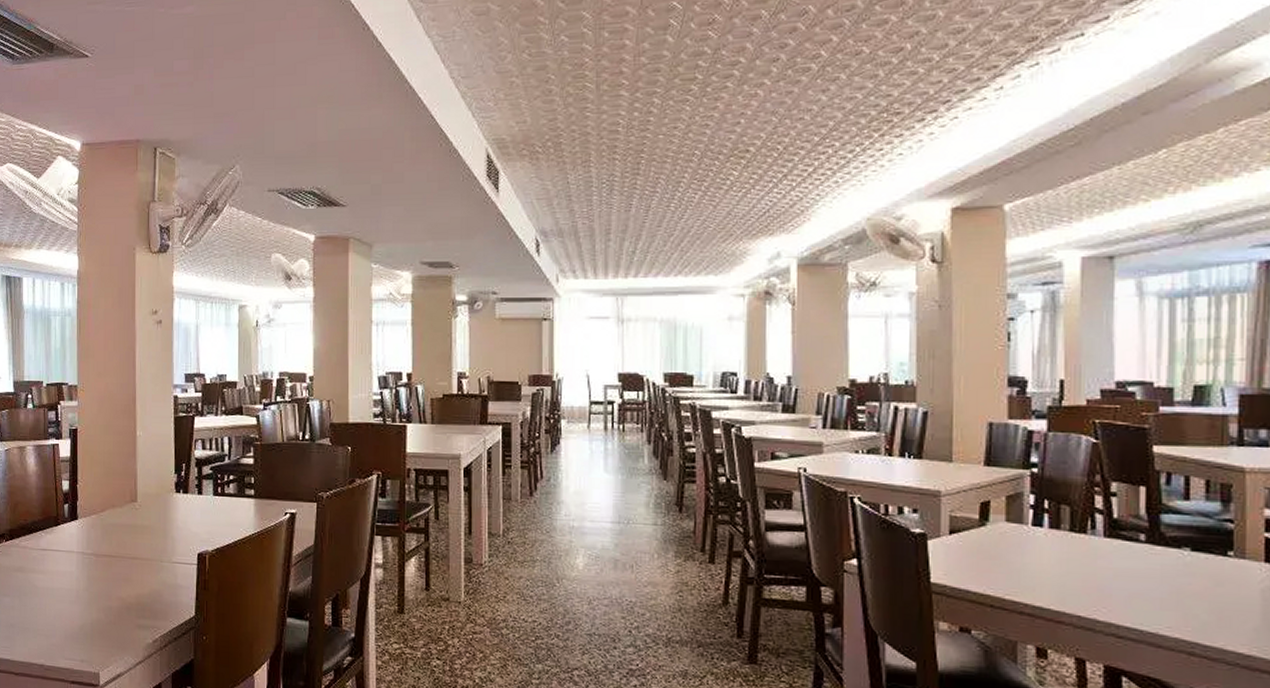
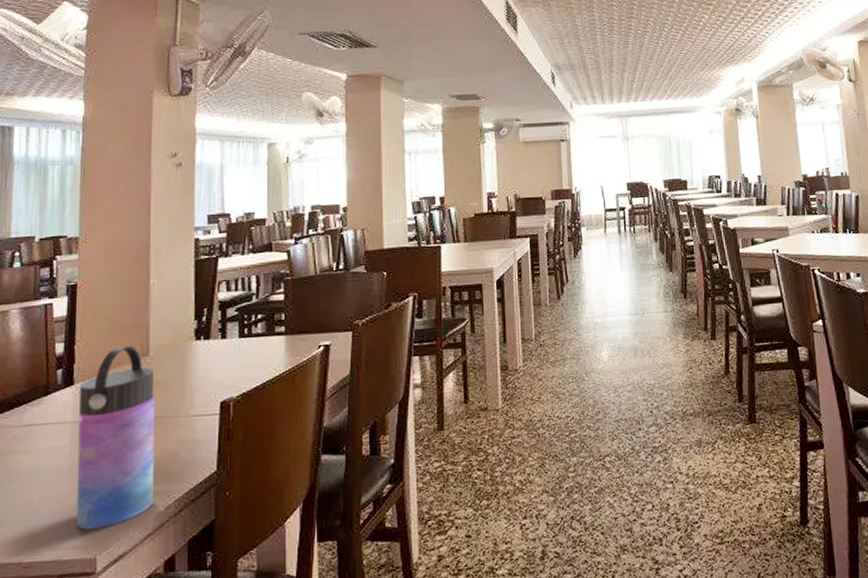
water bottle: none [82,490,143,649] -> present [76,345,156,530]

